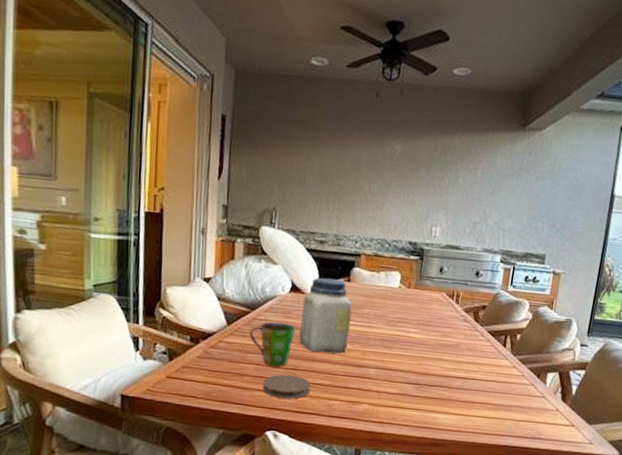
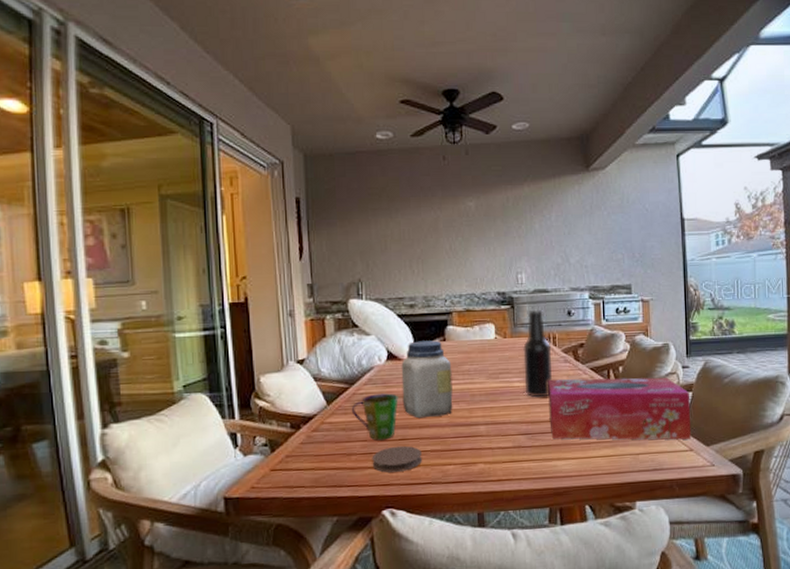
beer bottle: none [420,265,454,352] -> present [523,310,553,398]
tissue box: none [438,335,583,415] -> present [548,377,692,440]

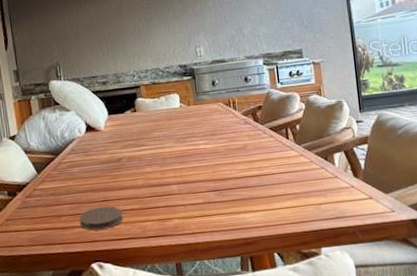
cup: present [351,393,398,441] -> none [58,160,99,203]
jar: present [401,340,453,419] -> none [98,112,147,182]
beer bottle: present [523,310,553,398] -> none [206,78,235,158]
tissue box: present [548,377,692,440] -> none [231,132,371,194]

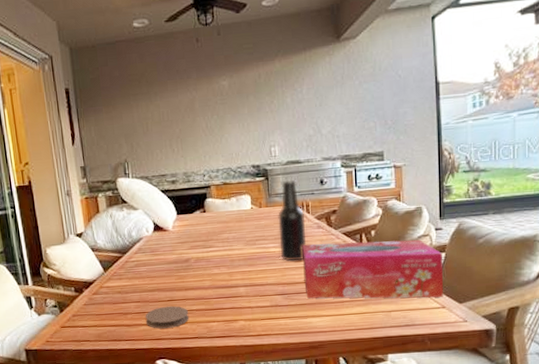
beer bottle: none [206,78,235,158] -> present [278,180,307,262]
tissue box: none [231,132,371,194] -> present [302,239,444,299]

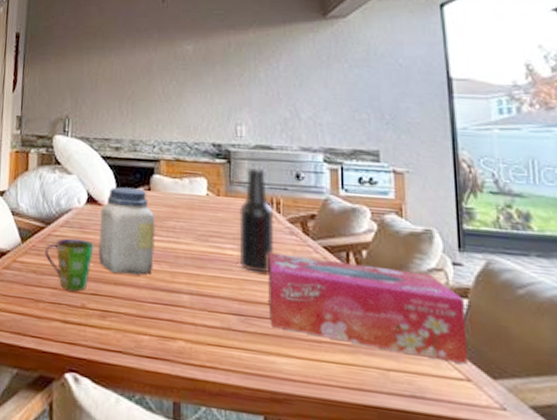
cup: none [125,260,166,302] -> present [44,238,95,292]
coaster: present [145,305,189,329] -> none [59,300,114,332]
jar: none [166,212,215,282] -> present [98,187,155,275]

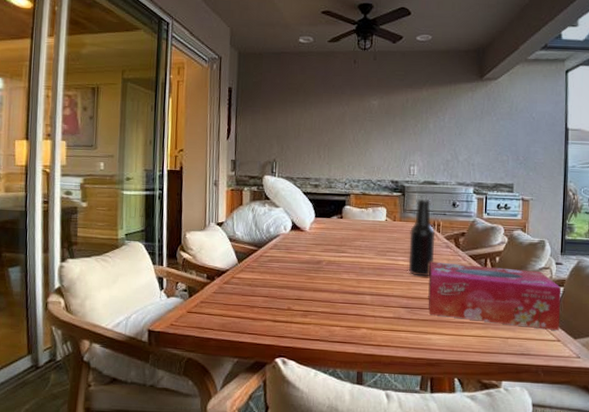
cup: present [44,238,95,292] -> none [257,258,298,298]
jar: present [98,187,155,275] -> none [301,216,346,283]

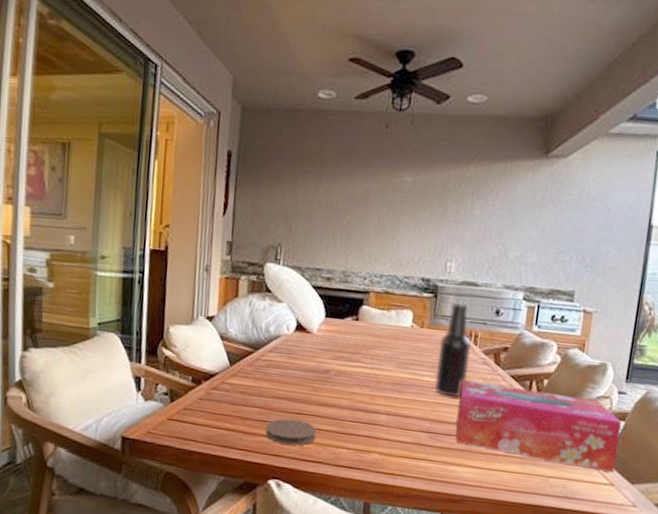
coaster: none [270,304,313,327] -> present [265,418,316,446]

